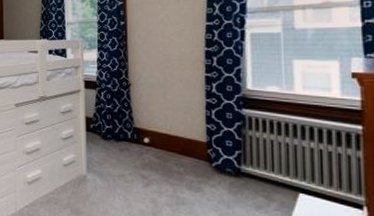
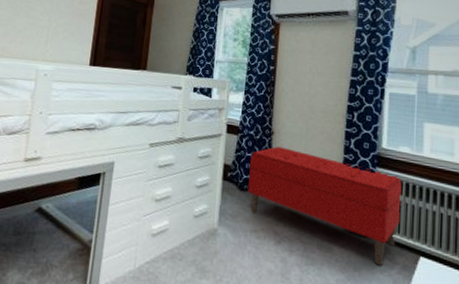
bench: none [111,97,274,204] -> present [248,146,402,266]

